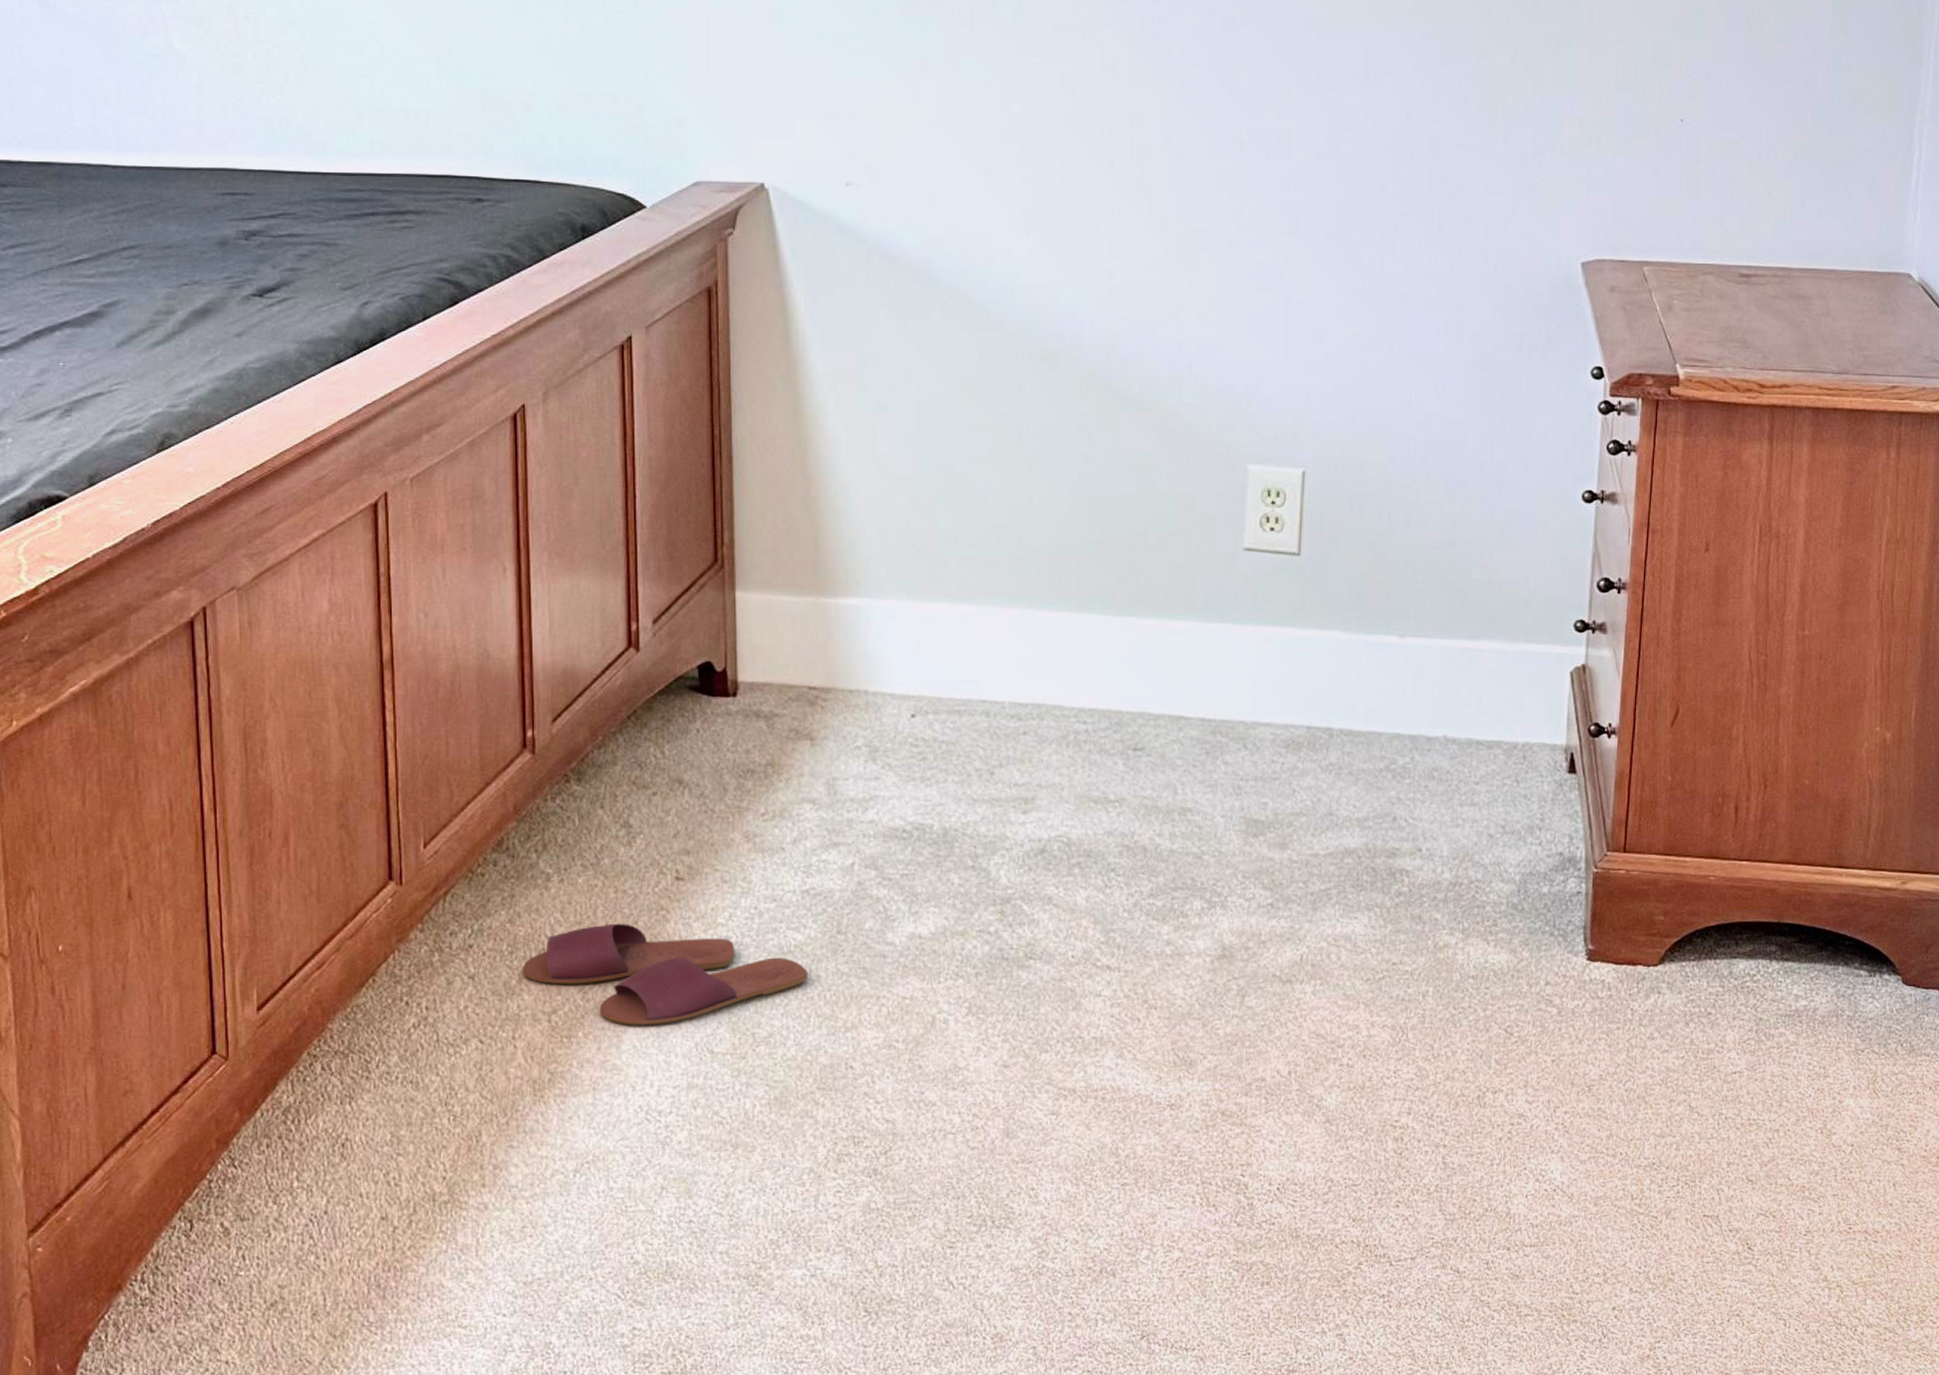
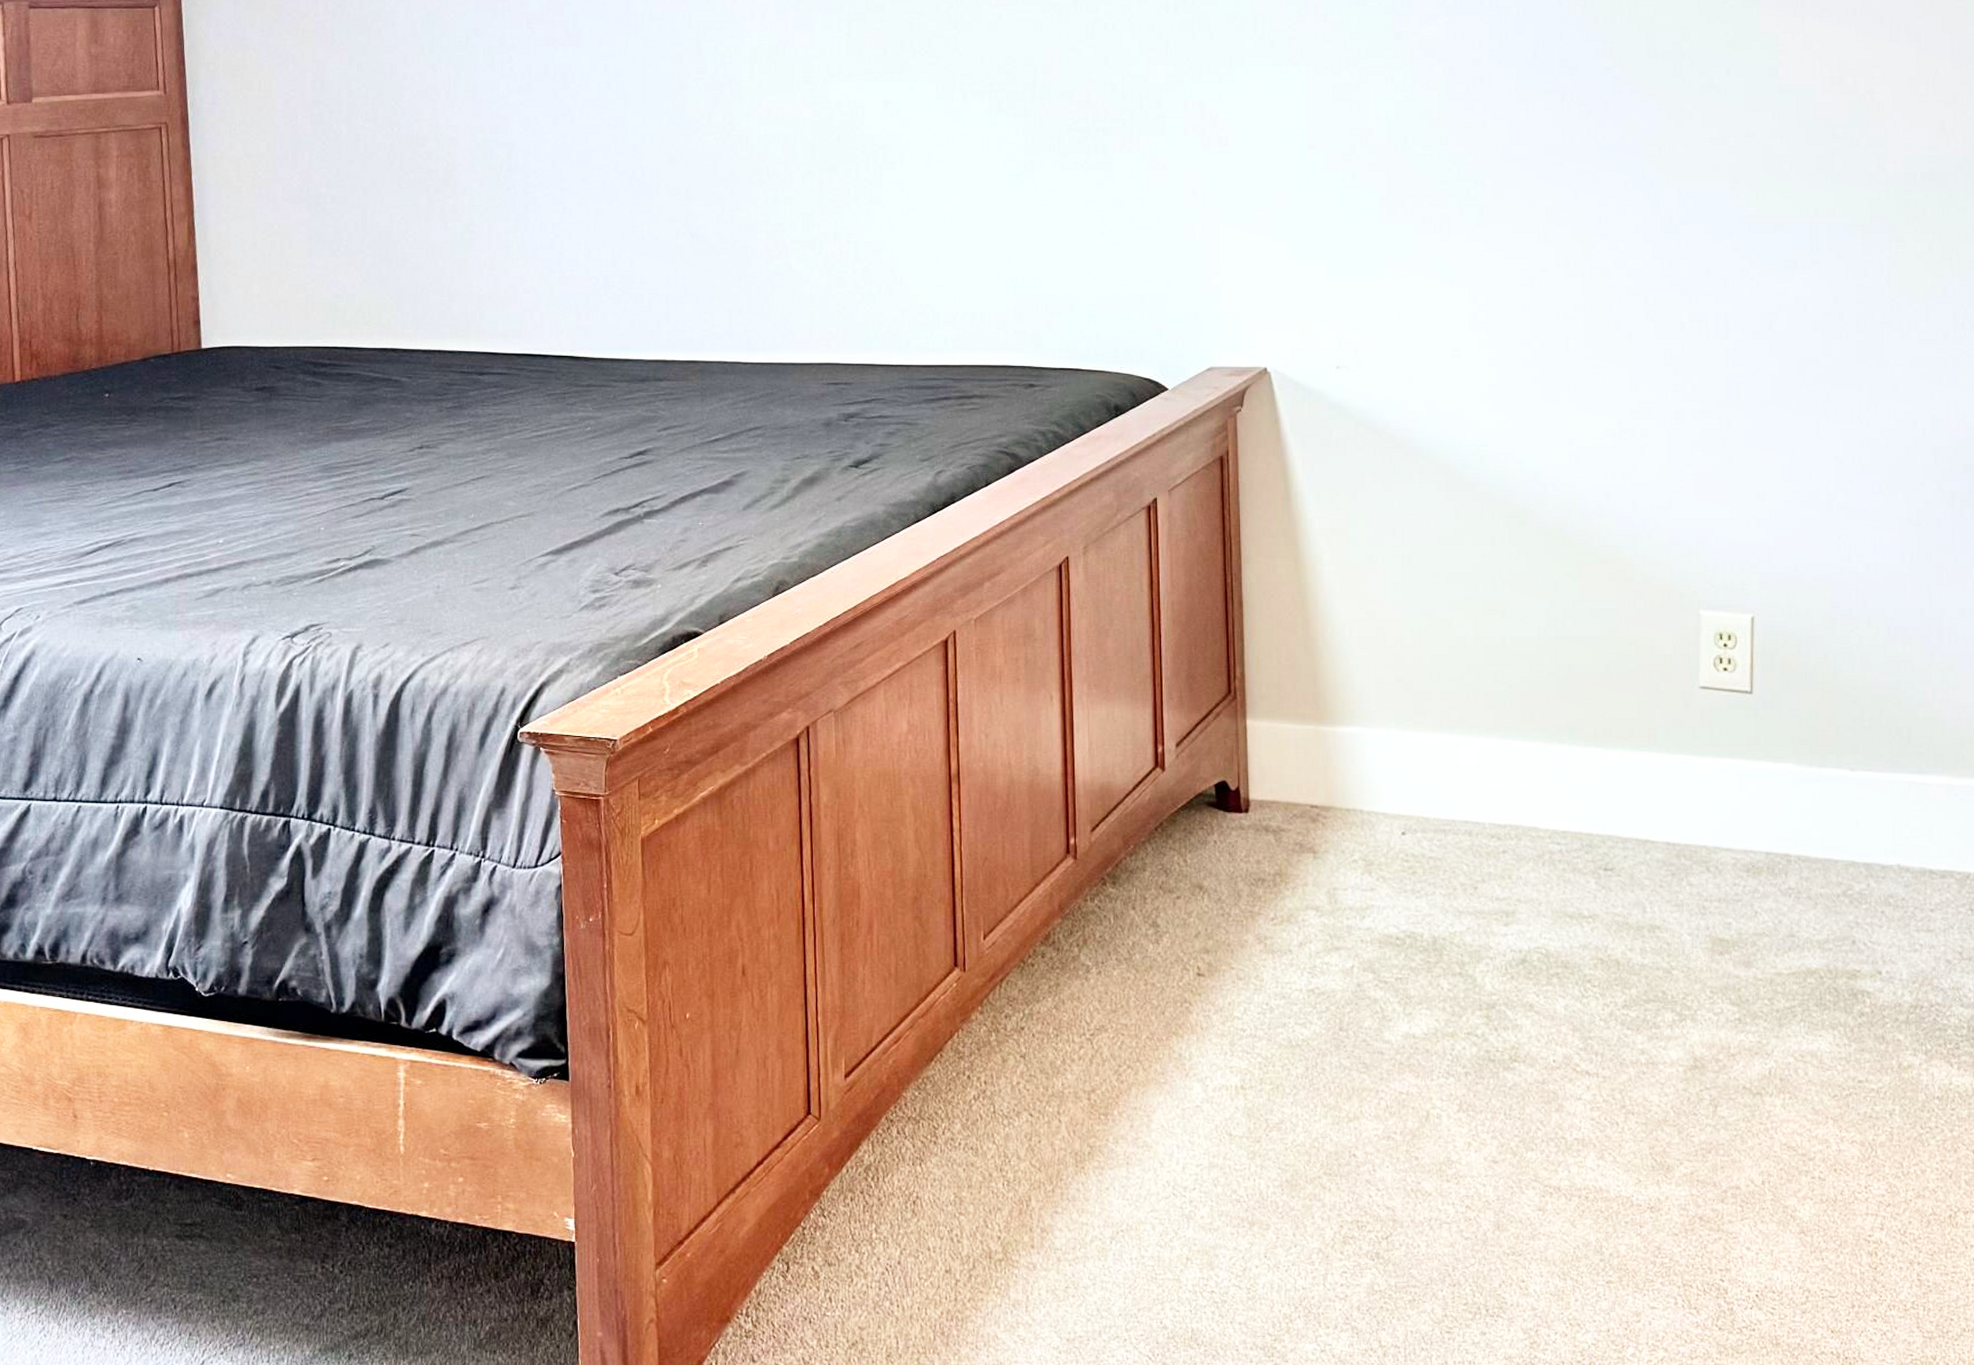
slippers: present [522,923,808,1026] -> none [1066,1013,1314,1107]

